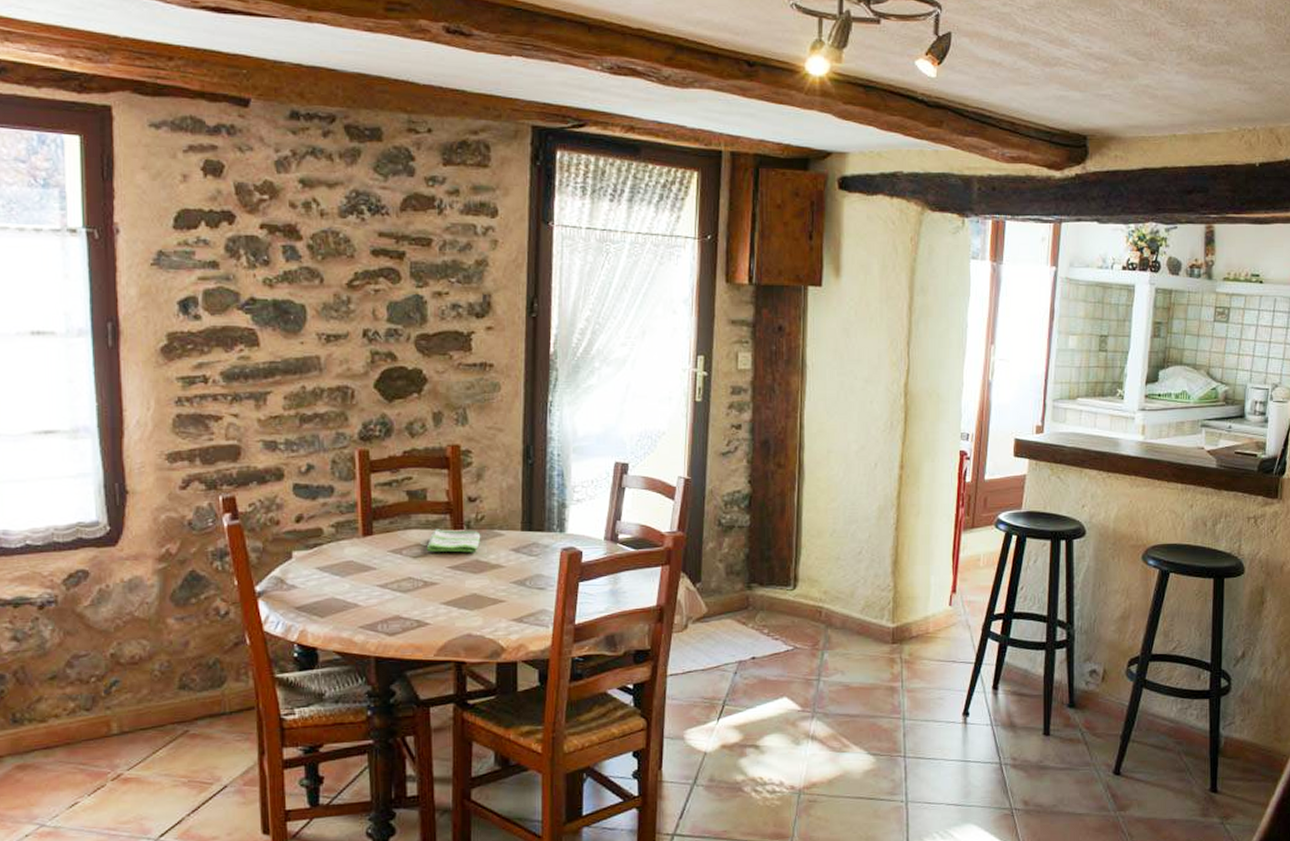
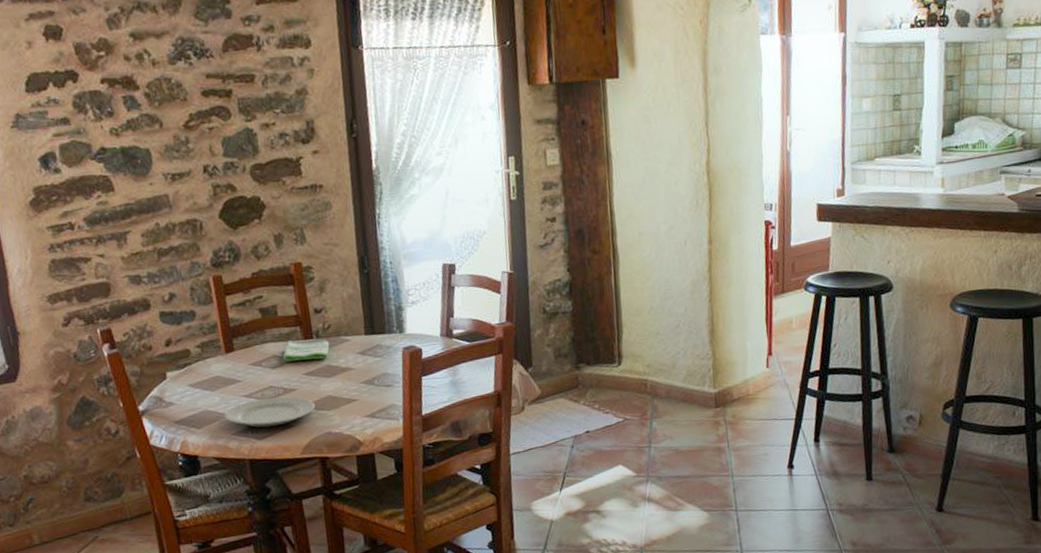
plate: none [353,590,458,623] -> present [224,396,316,428]

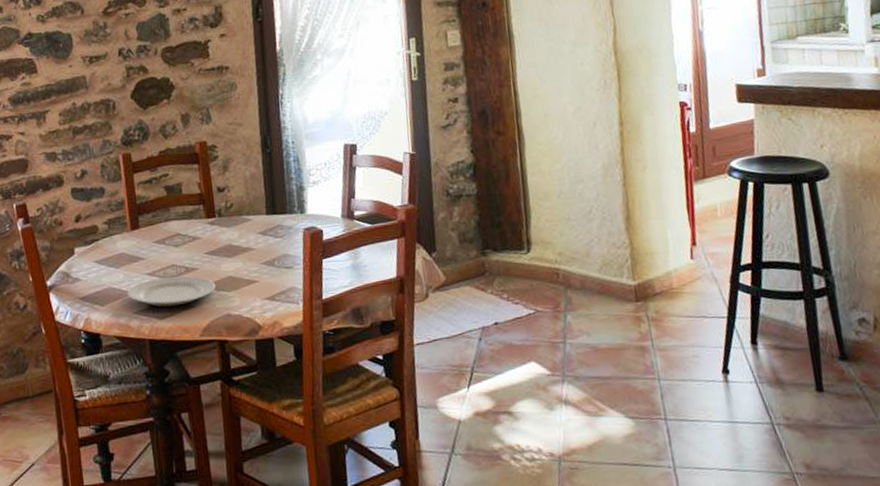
dish towel: present [282,339,330,362] -> none [185,218,232,240]

